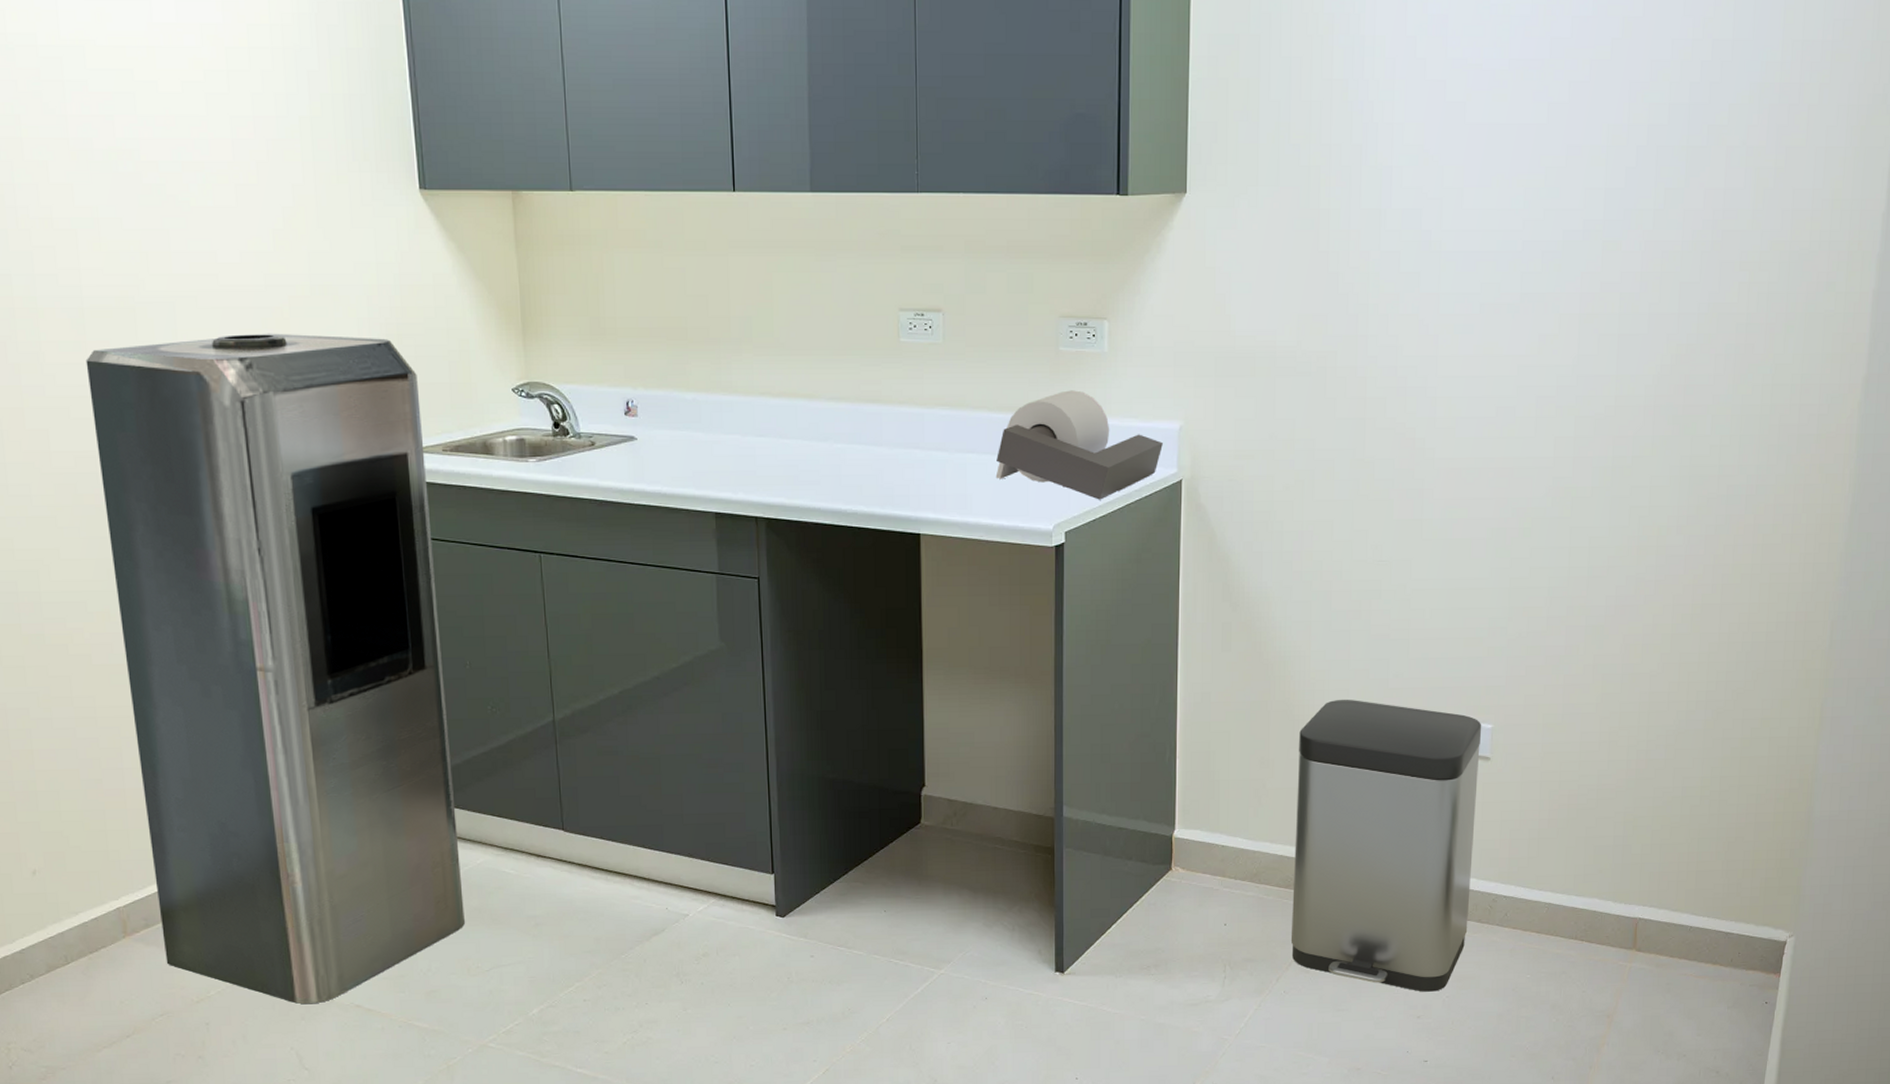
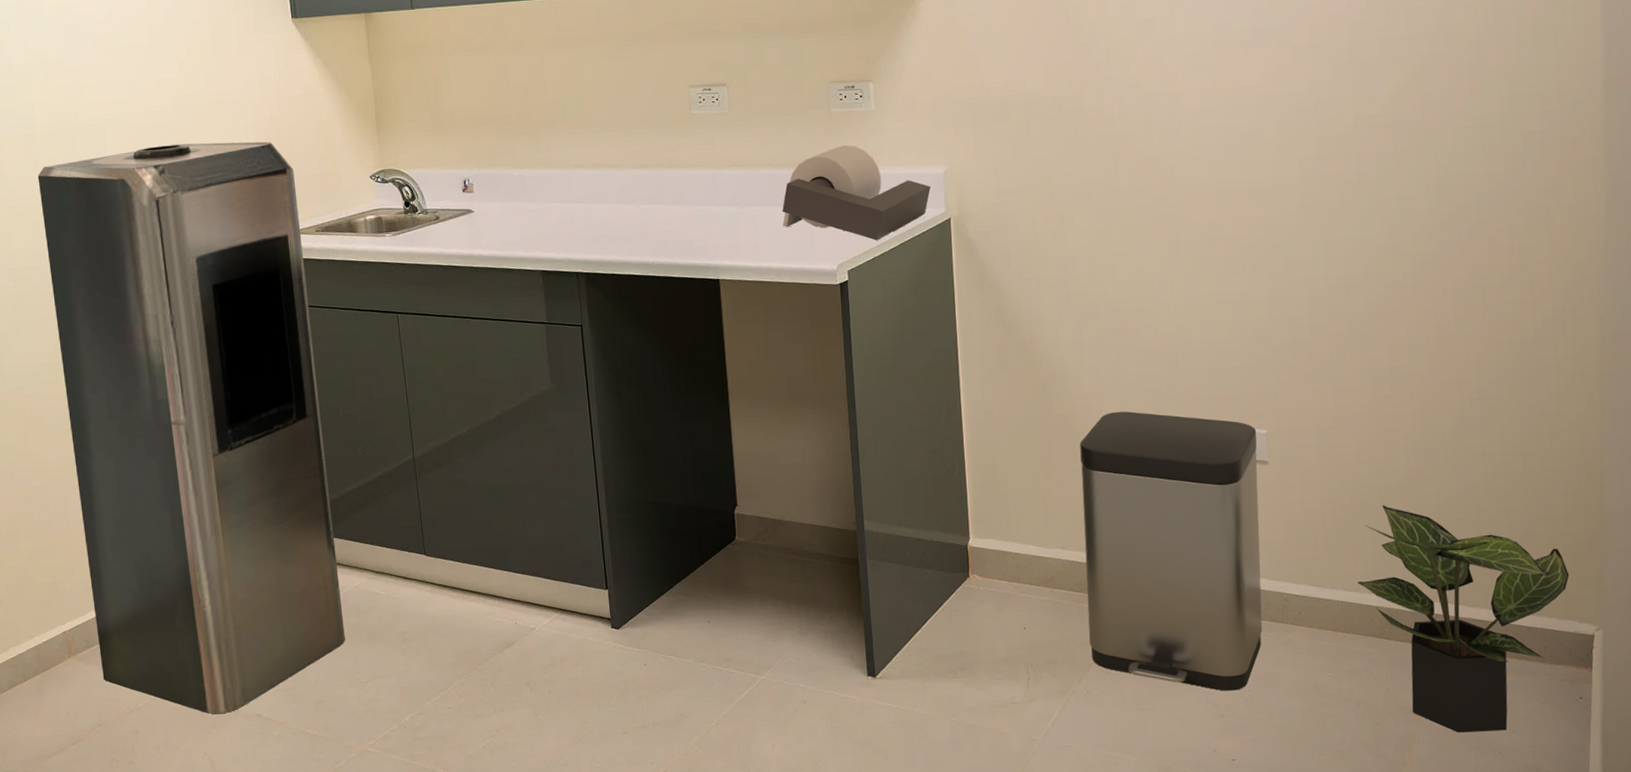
potted plant: none [1566,806,1771,1036] -> present [1358,505,1570,733]

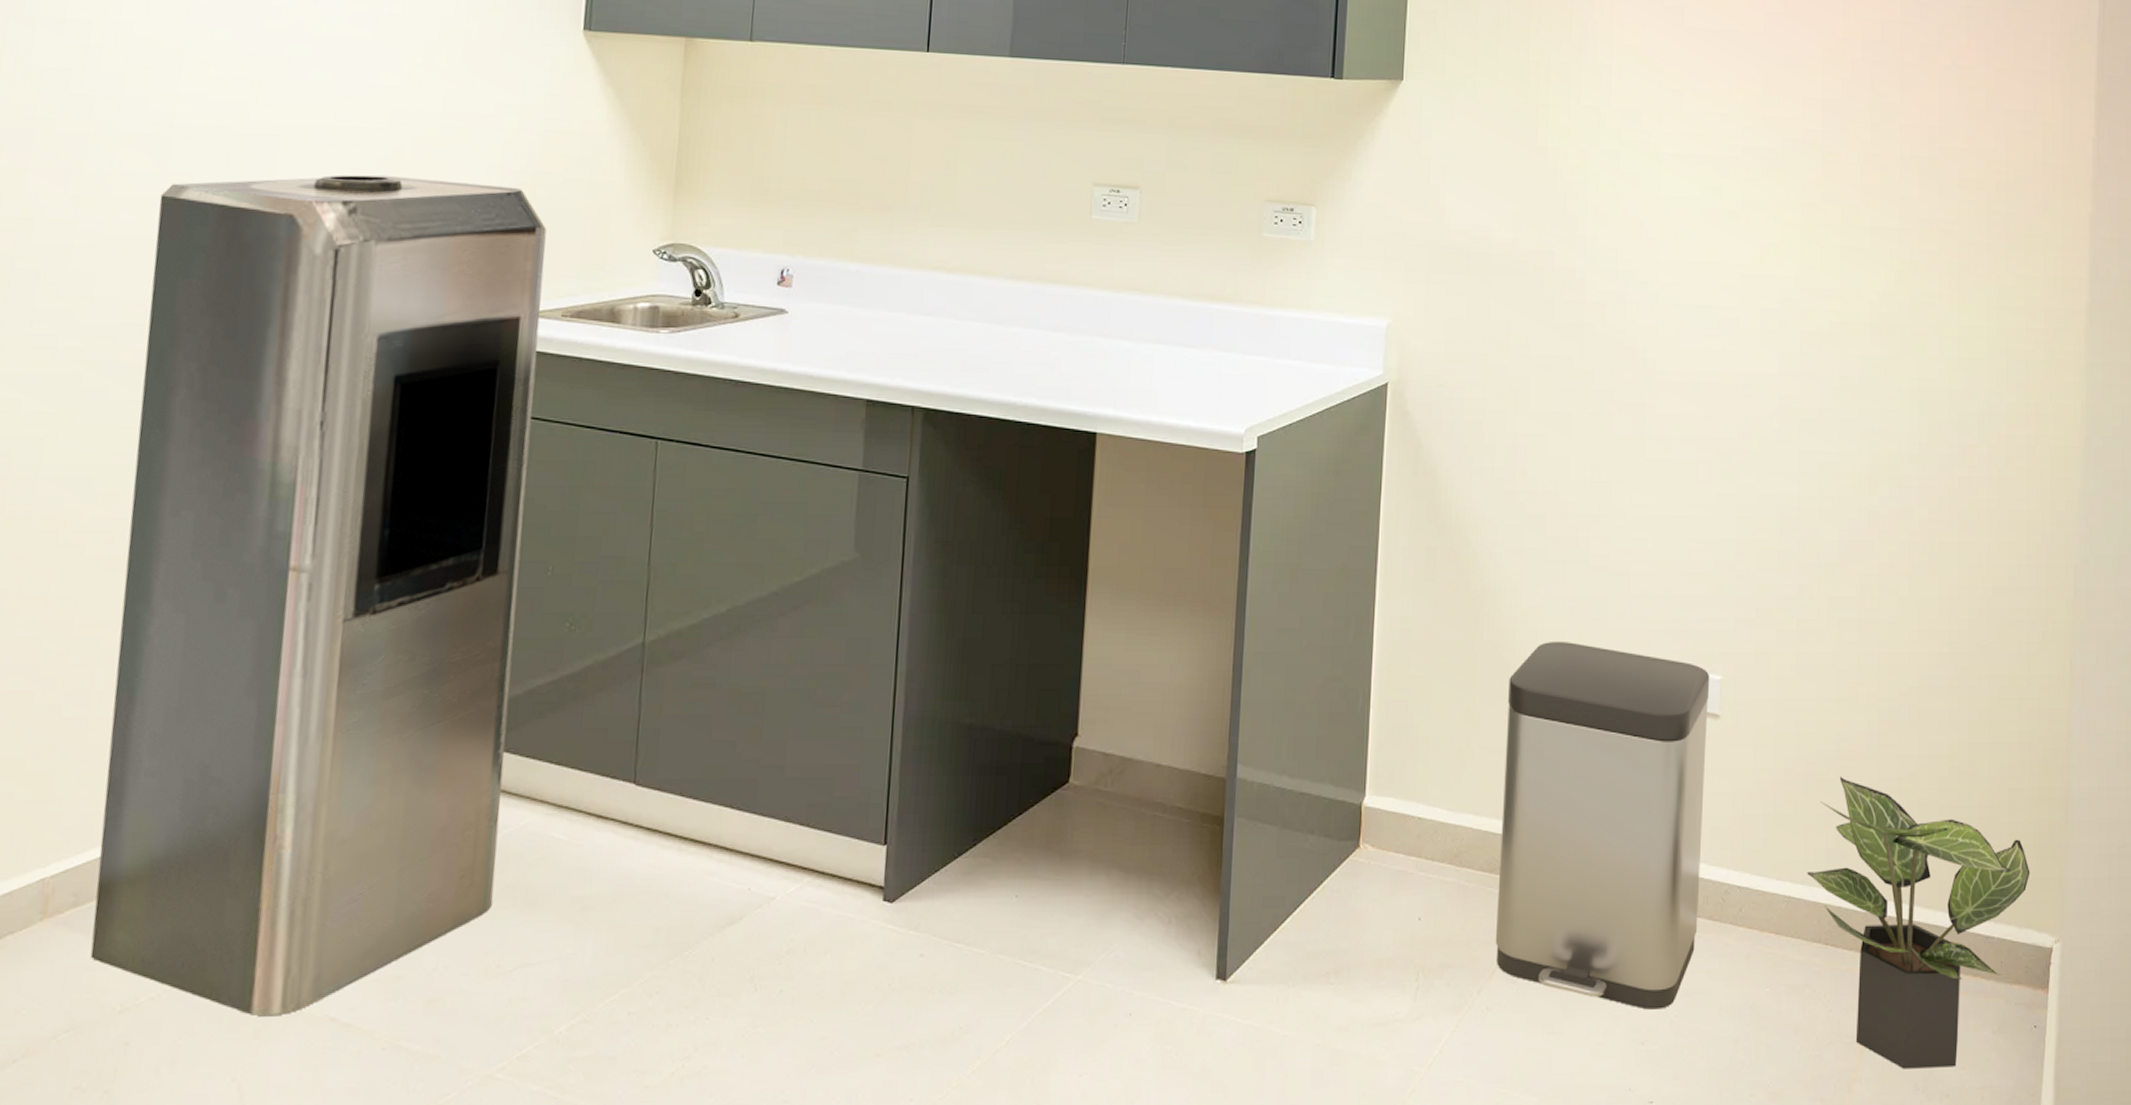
paper towel holder: present [782,145,931,241] -> none [1185,279,1369,402]

